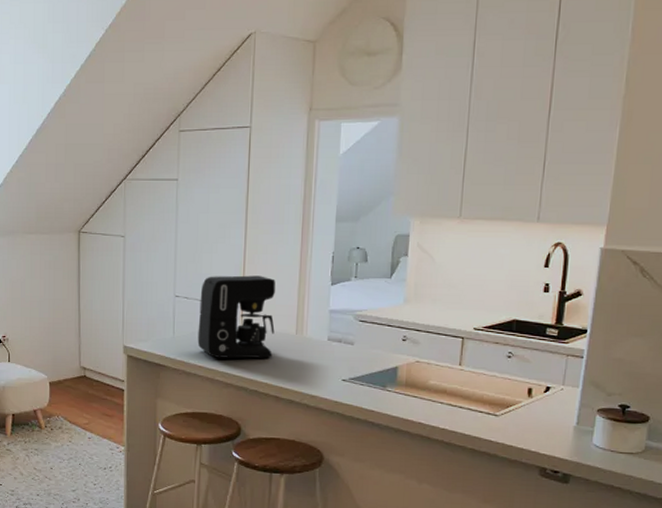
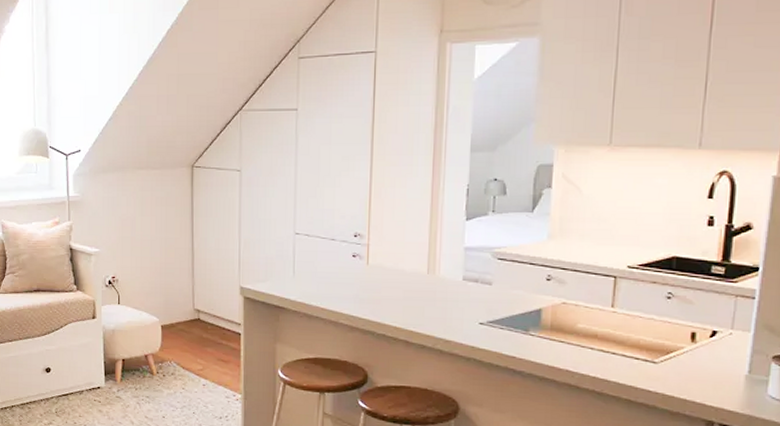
coffee maker: present [197,275,275,359] -> none [320,210,404,300]

